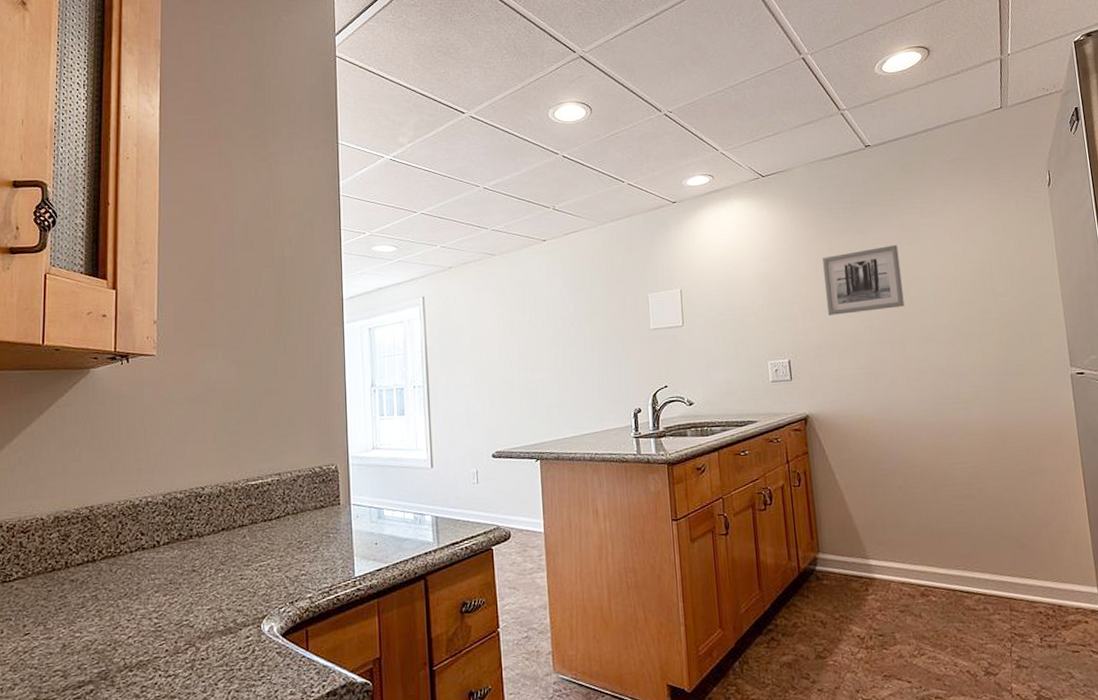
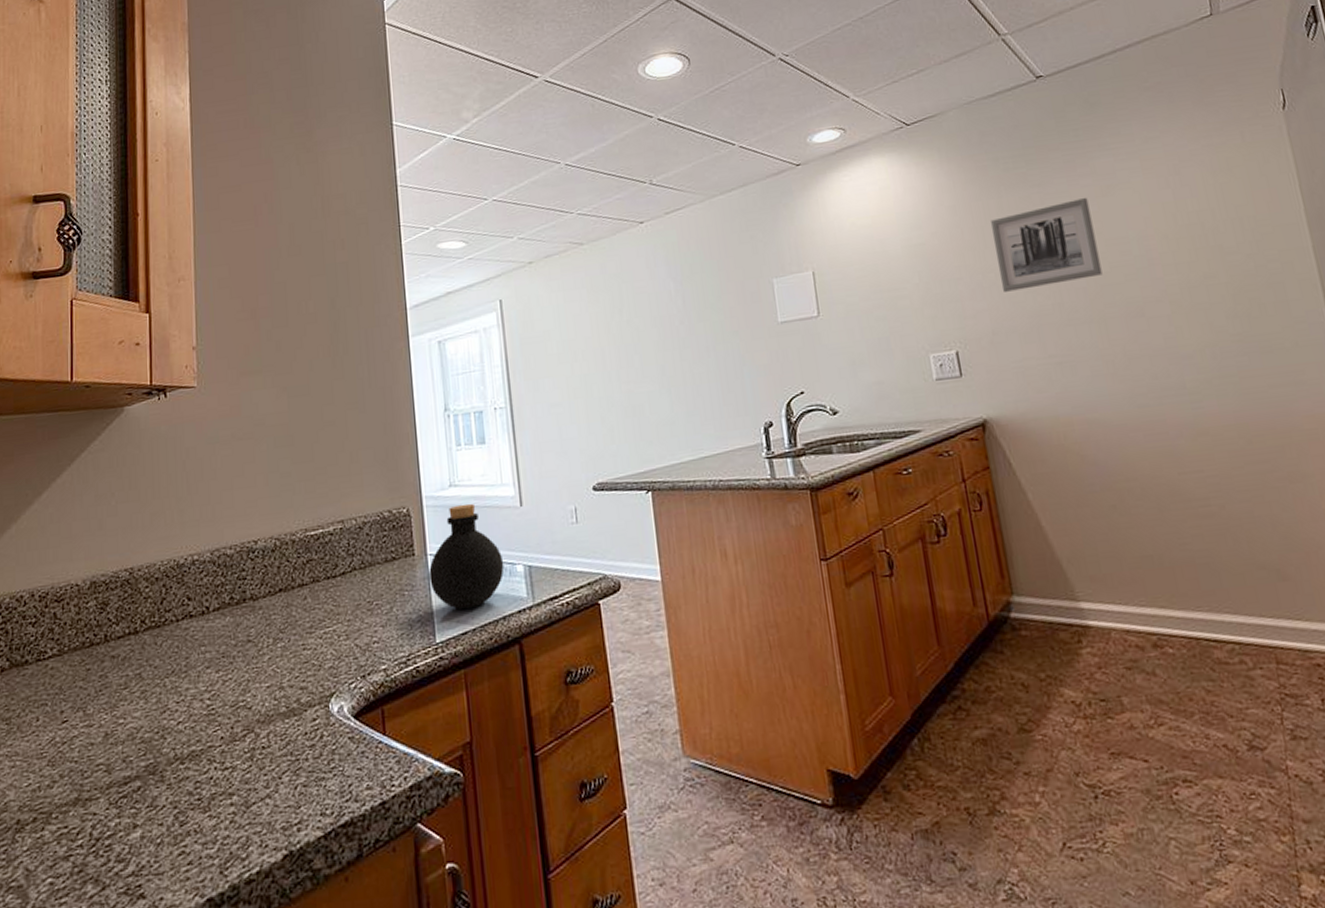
bottle: none [352,463,415,550] -> present [429,503,505,609]

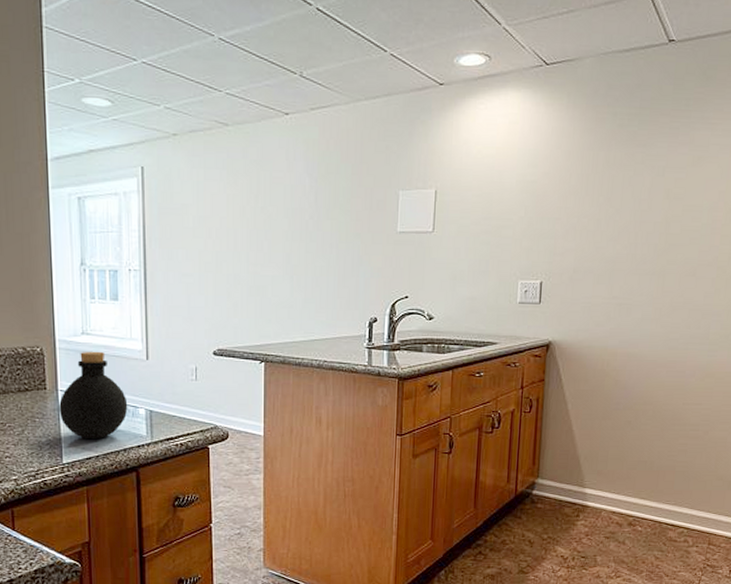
wall art: present [990,197,1103,292] -> none [590,163,680,238]

